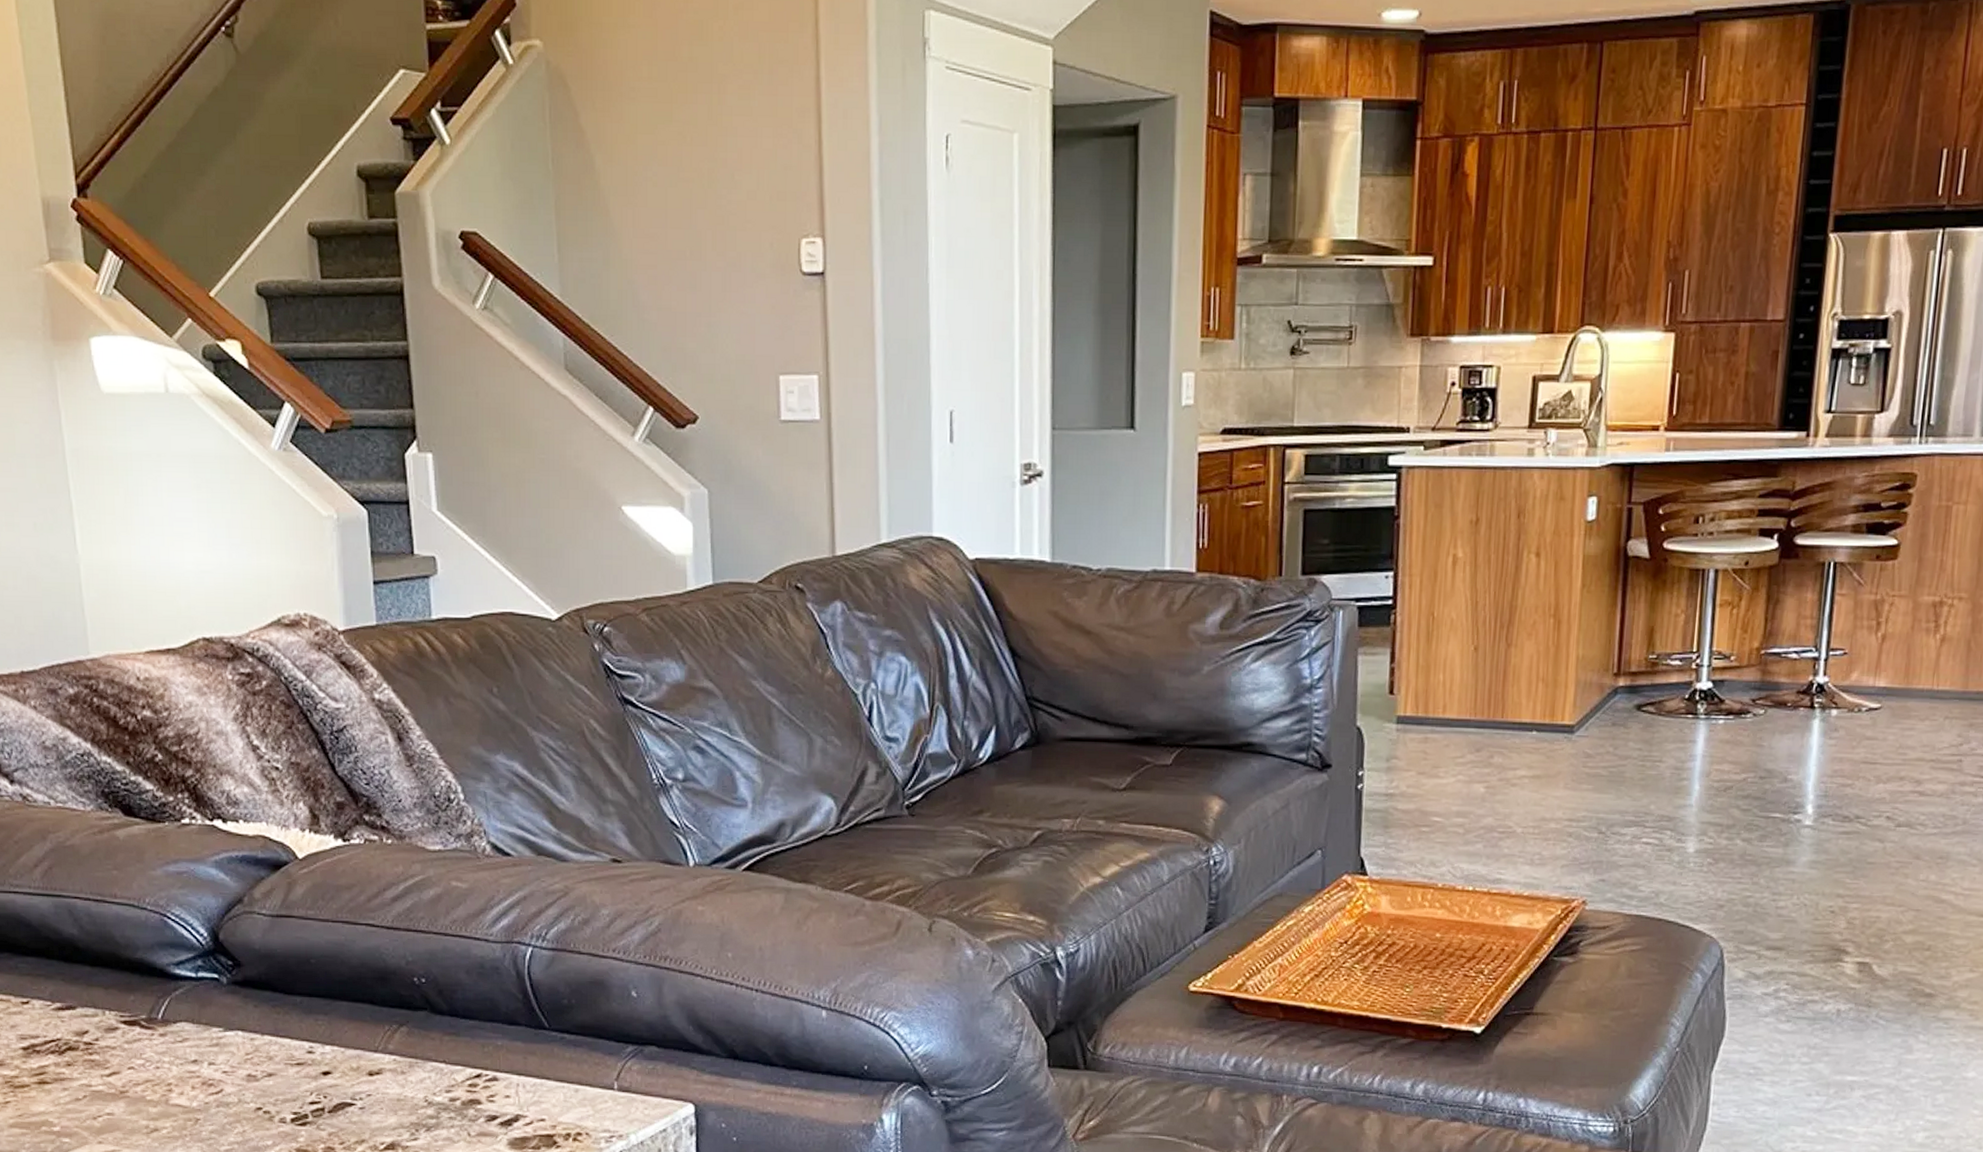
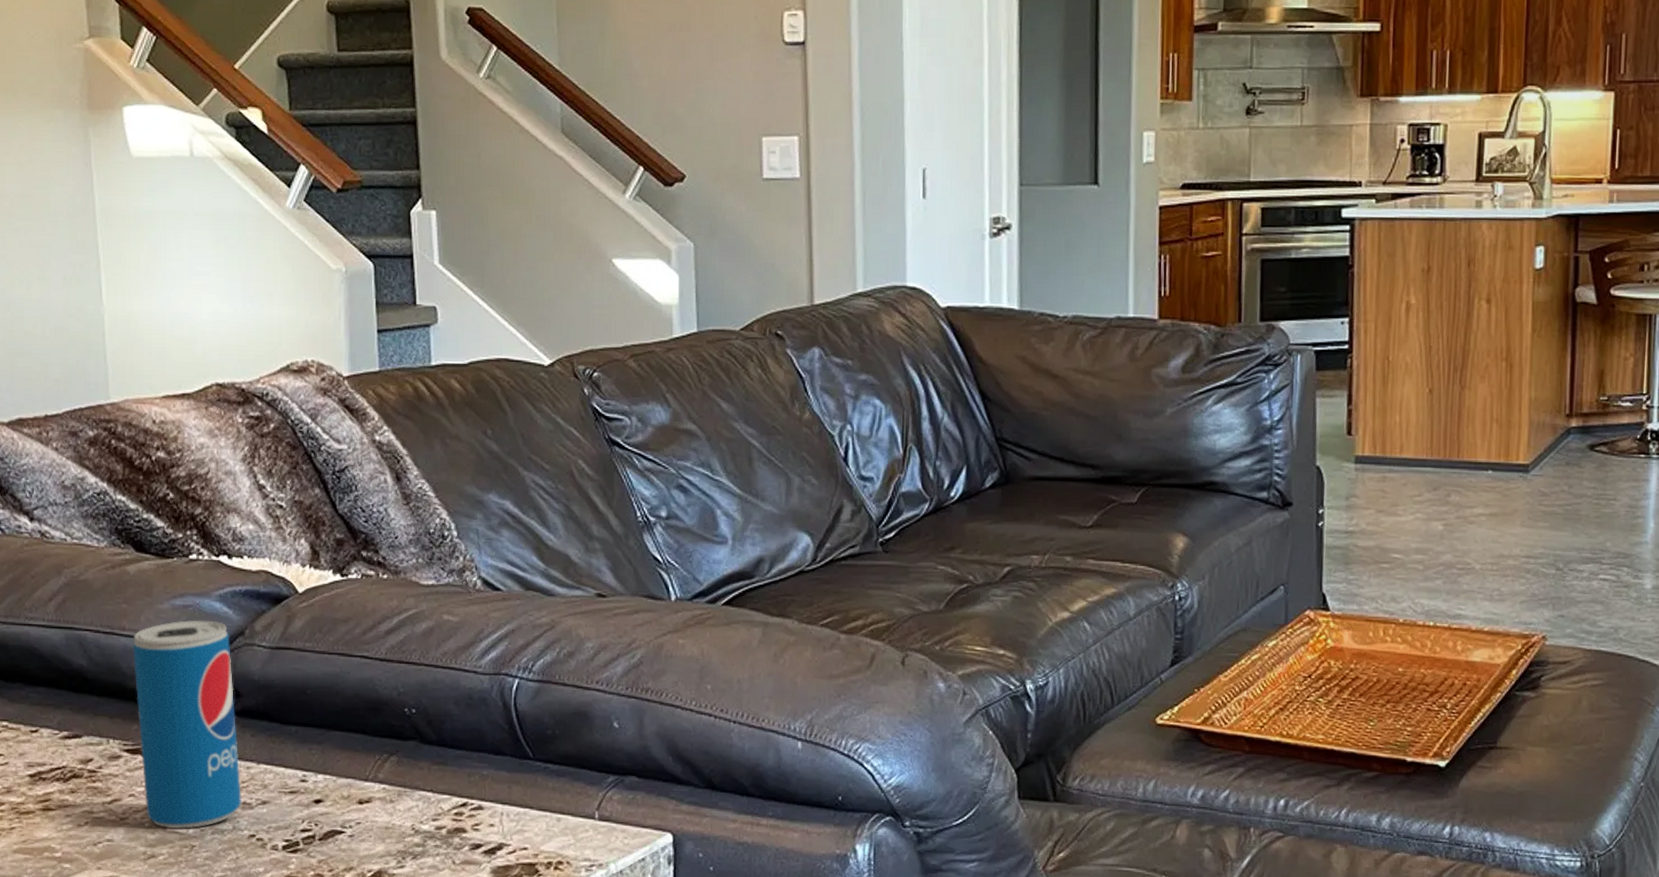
beverage can: none [125,887,246,1103] -> present [133,620,241,830]

